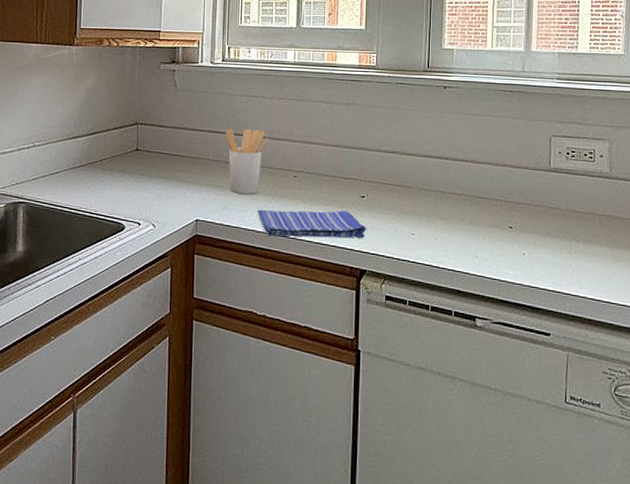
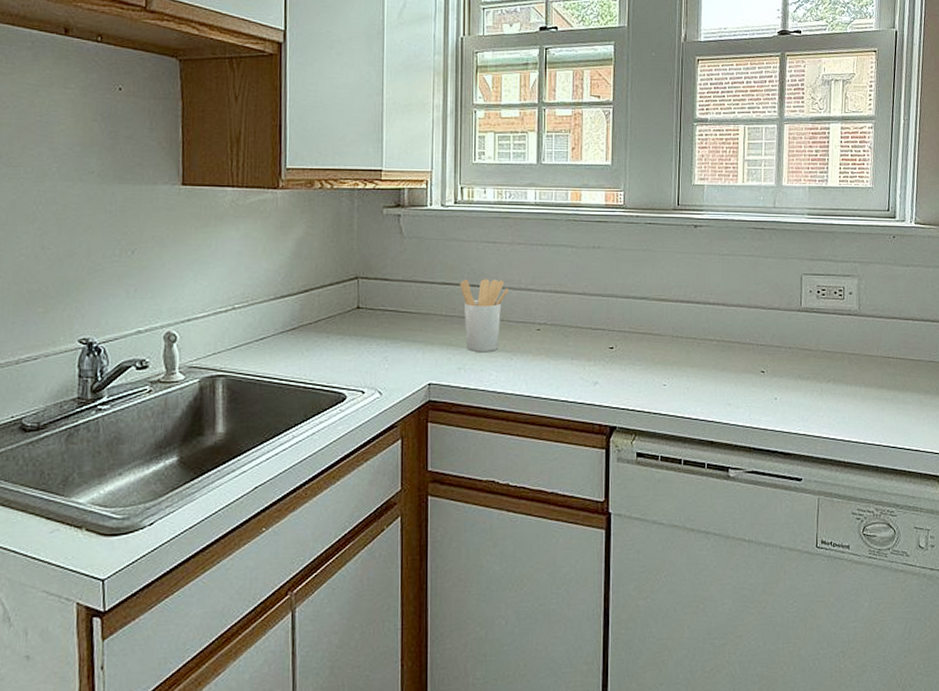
dish towel: present [258,209,367,239] -> none [498,363,616,397]

